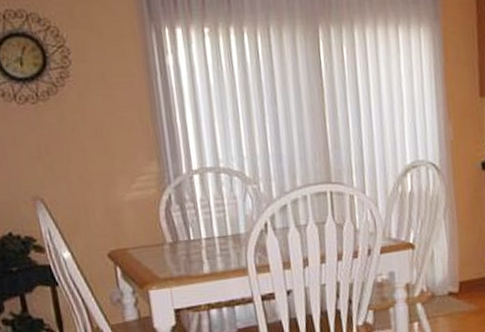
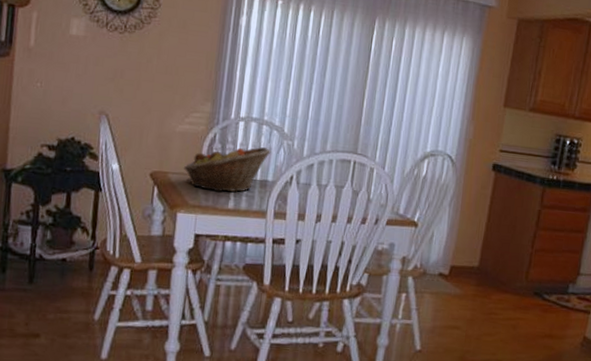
fruit basket: none [143,198,237,259] -> present [183,147,271,192]

